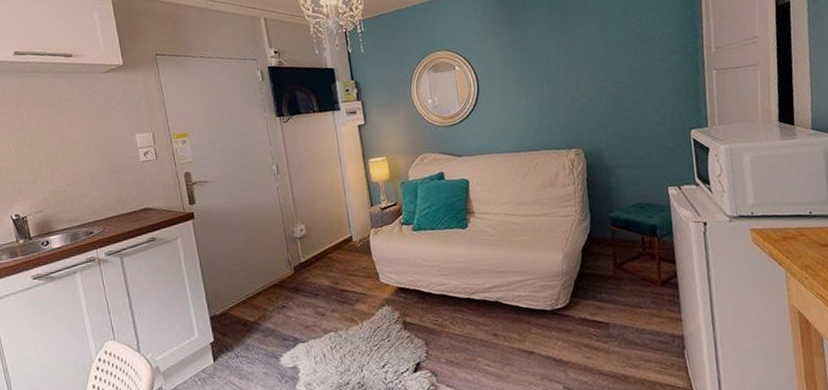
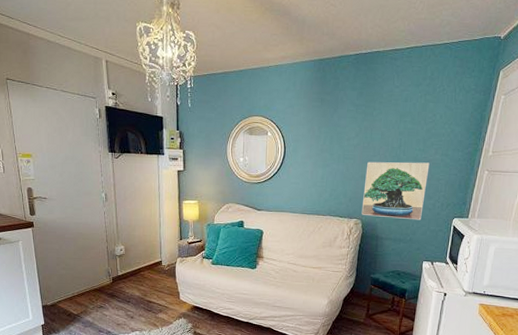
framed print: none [575,71,653,143] -> present [361,161,430,220]

